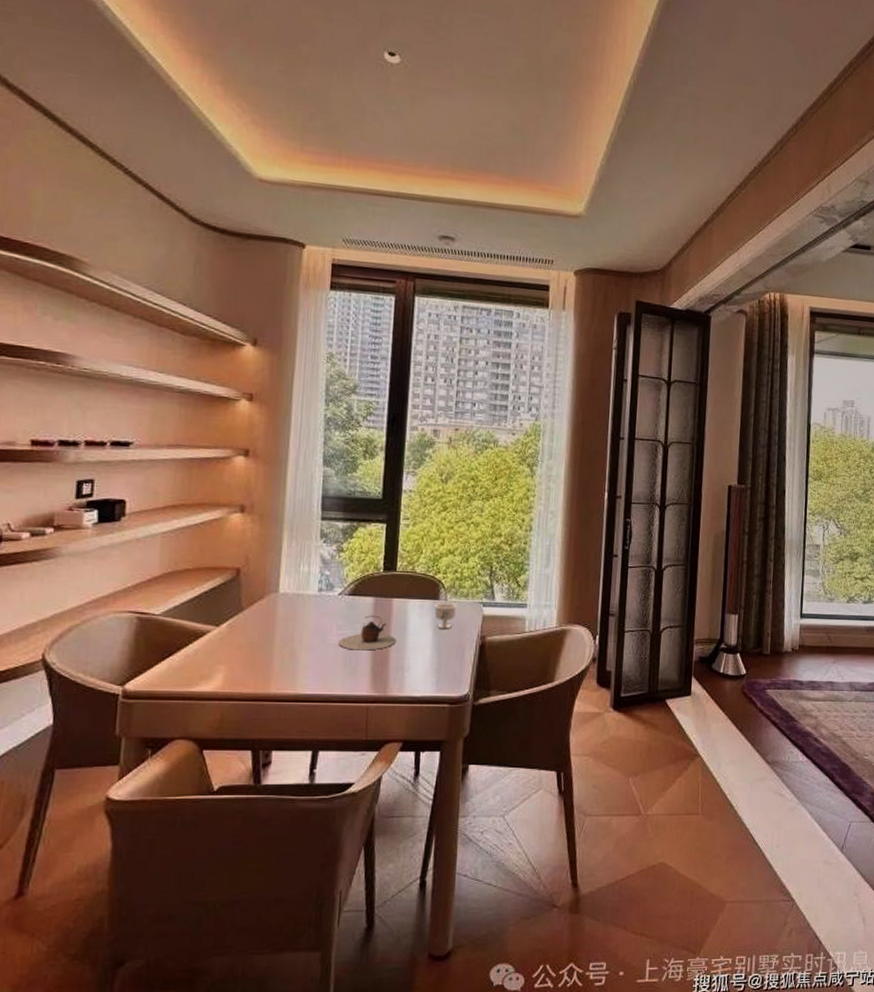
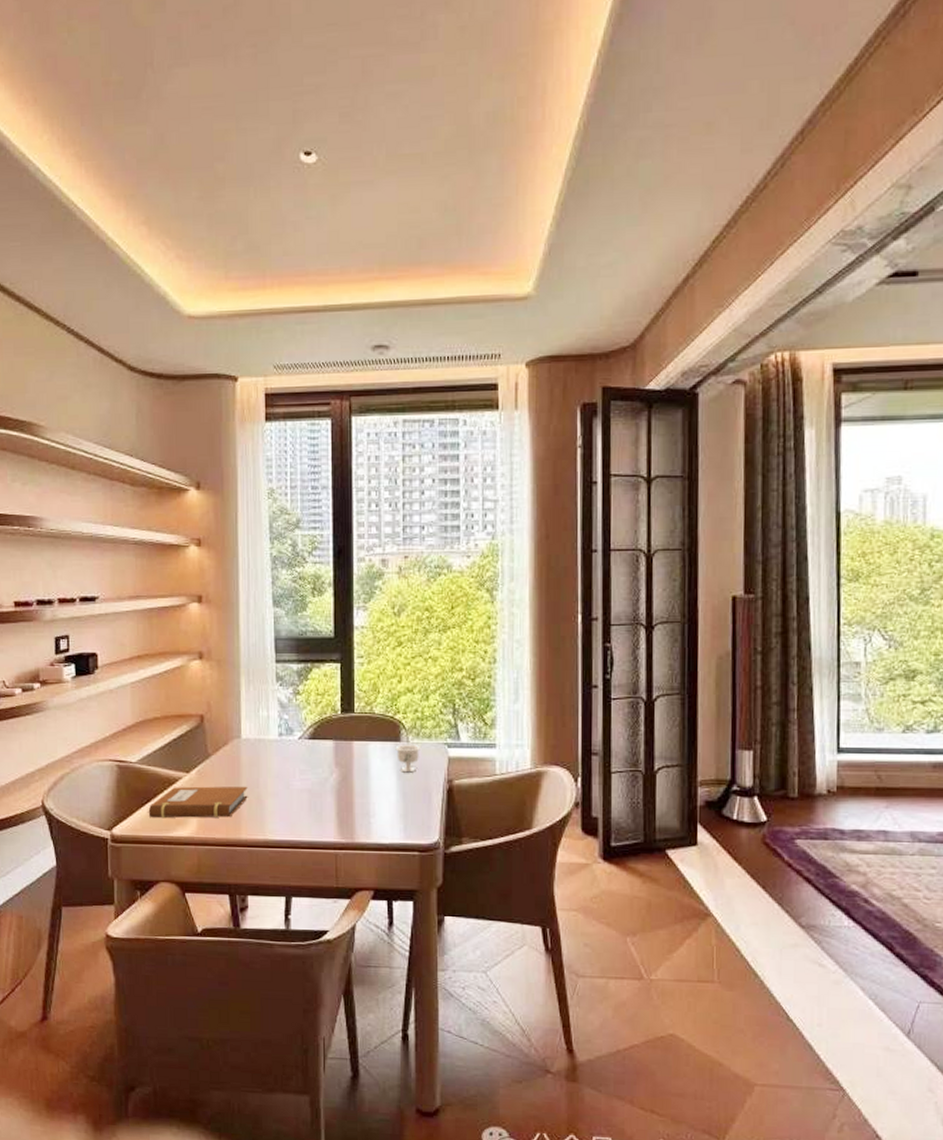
notebook: none [169,640,282,673] -> present [148,786,248,819]
teapot: present [338,615,396,651] -> none [302,759,359,796]

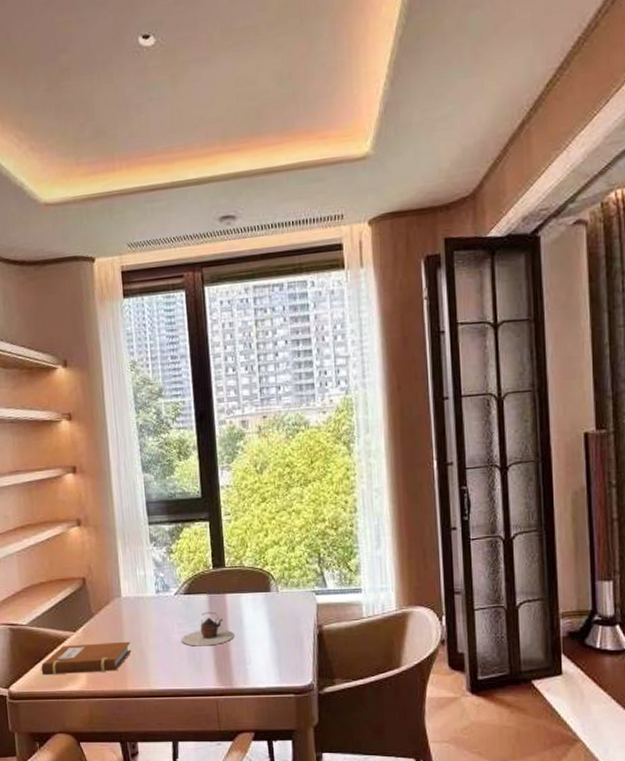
teapot: none [302,759,359,796] -> present [181,611,234,647]
teacup: present [395,745,420,773] -> none [266,594,290,621]

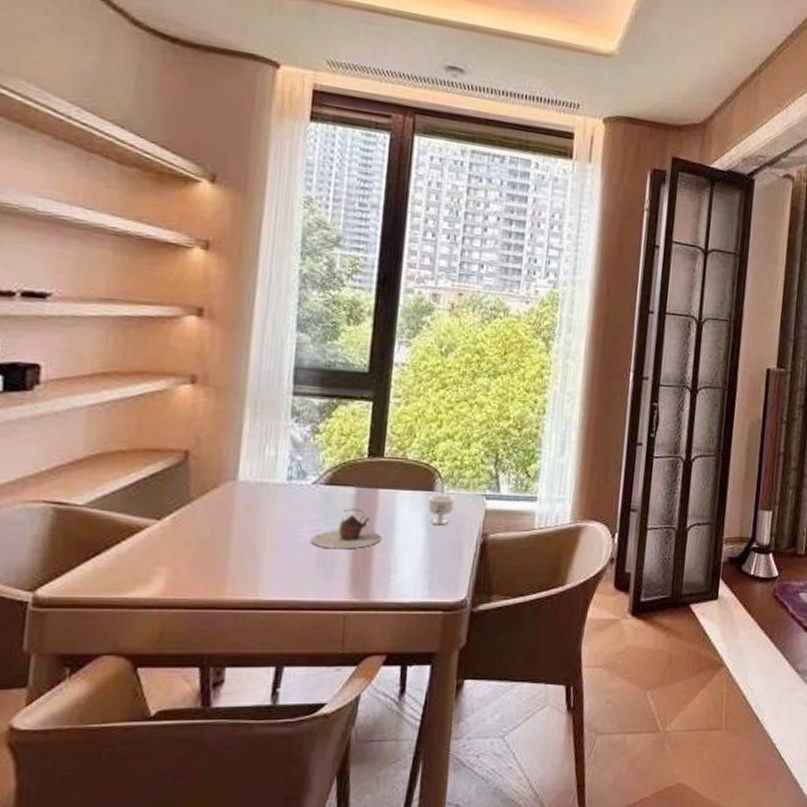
notebook: present [41,641,131,676] -> none [94,536,240,576]
teacup: none [266,594,290,621] -> present [427,495,456,525]

